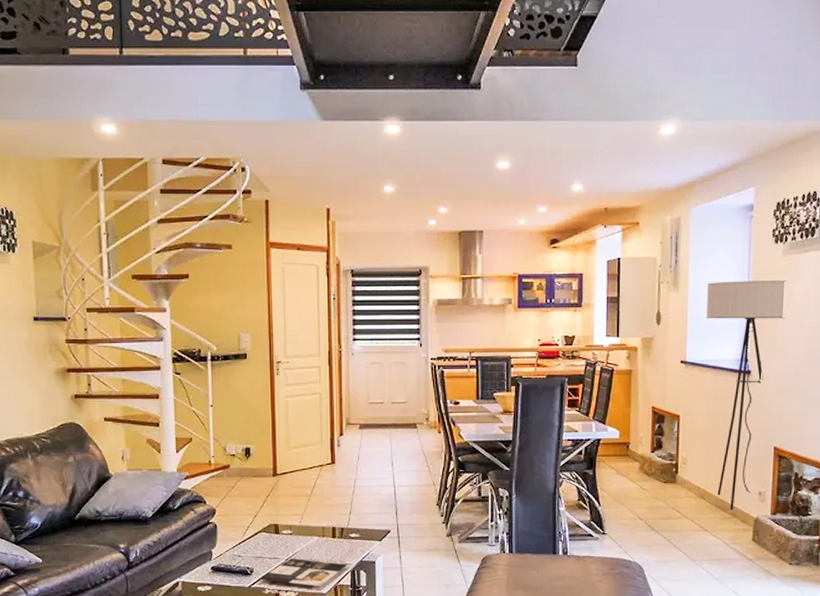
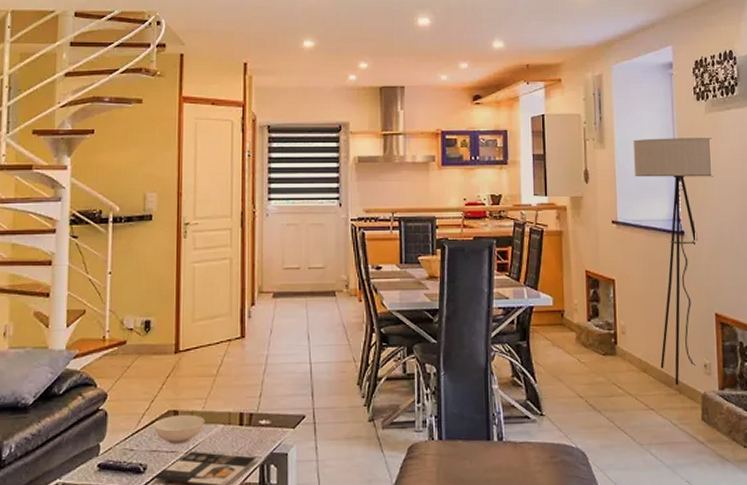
bowl: none [257,527,302,552] -> present [153,414,204,444]

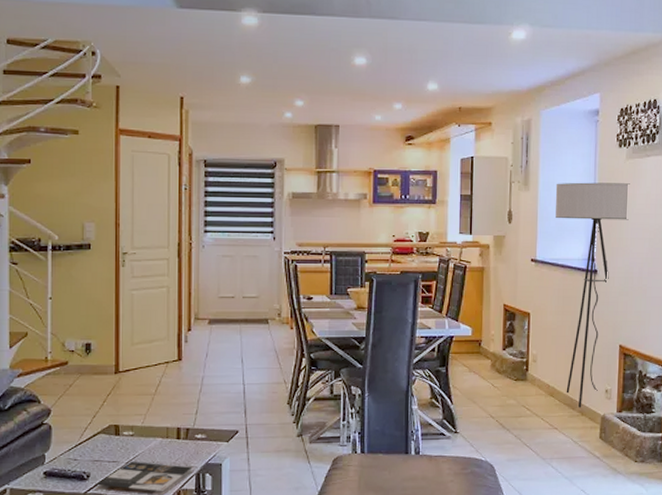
bowl: present [153,414,204,444] -> none [95,428,144,455]

